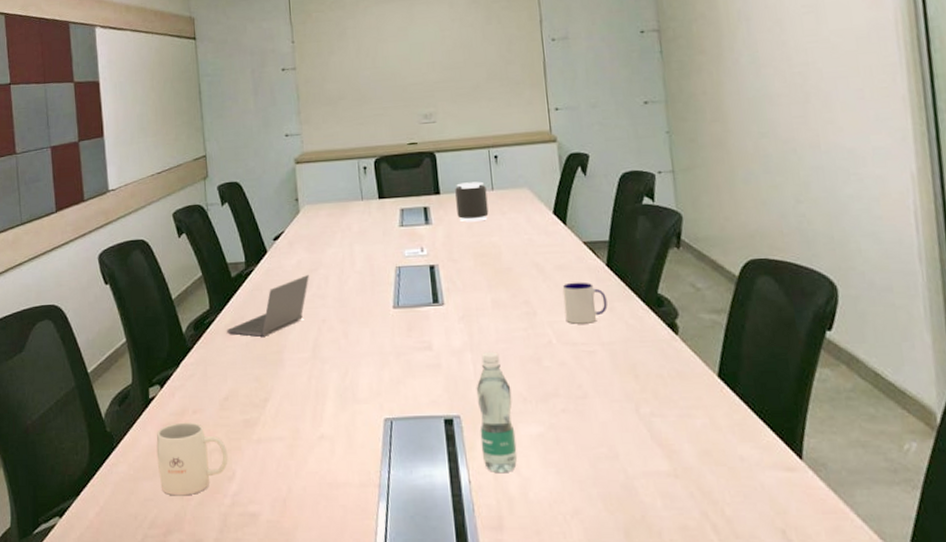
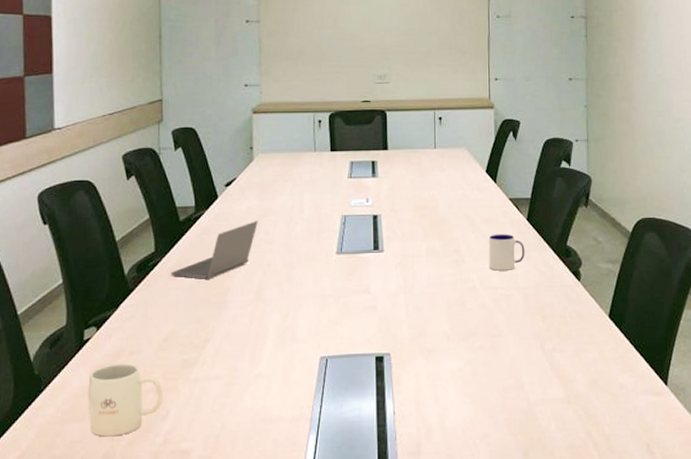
speaker: present [455,181,489,221] -> none [402,140,430,176]
bottle: present [476,351,518,474] -> none [406,294,438,405]

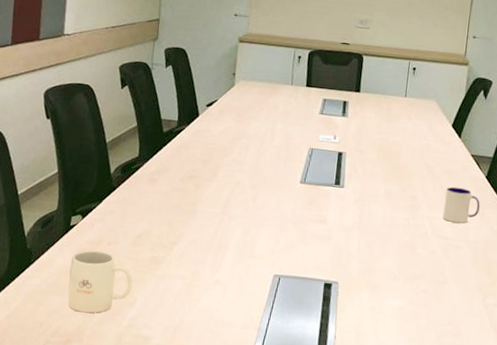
laptop computer: present [170,221,258,279] -> none [150,142,232,189]

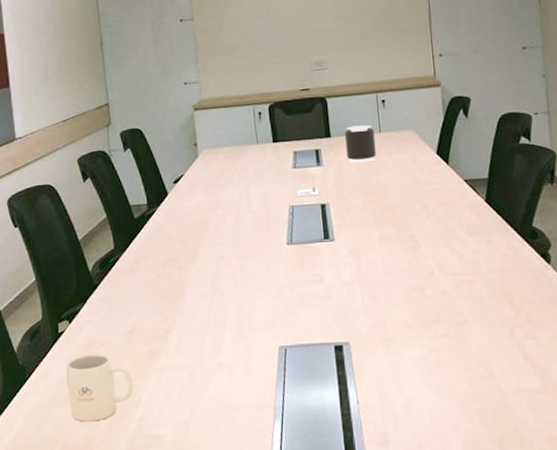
speaker: none [371,85,401,122] -> present [345,124,376,162]
mug: present [442,186,480,223] -> none [444,217,486,256]

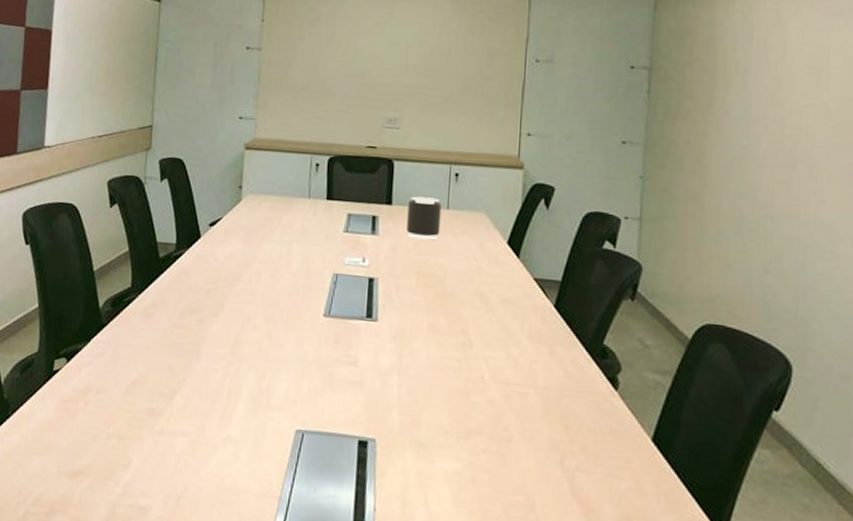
mug: present [66,354,134,422] -> none [51,400,127,478]

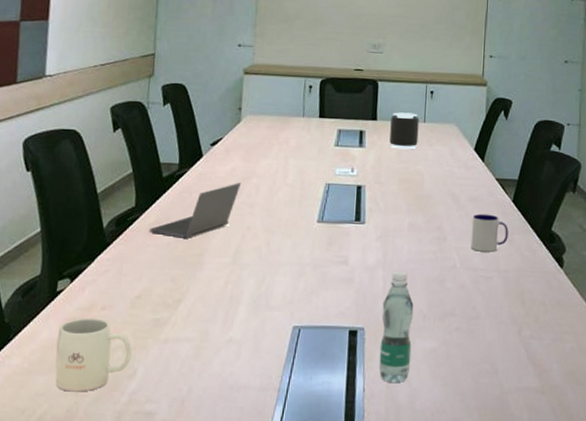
mug: none [51,400,127,478] -> present [55,318,132,392]
laptop computer: none [145,267,241,325] -> present [149,183,241,239]
bottle: none [392,376,434,506] -> present [378,270,414,384]
mug: none [502,318,549,364] -> present [471,213,509,252]

